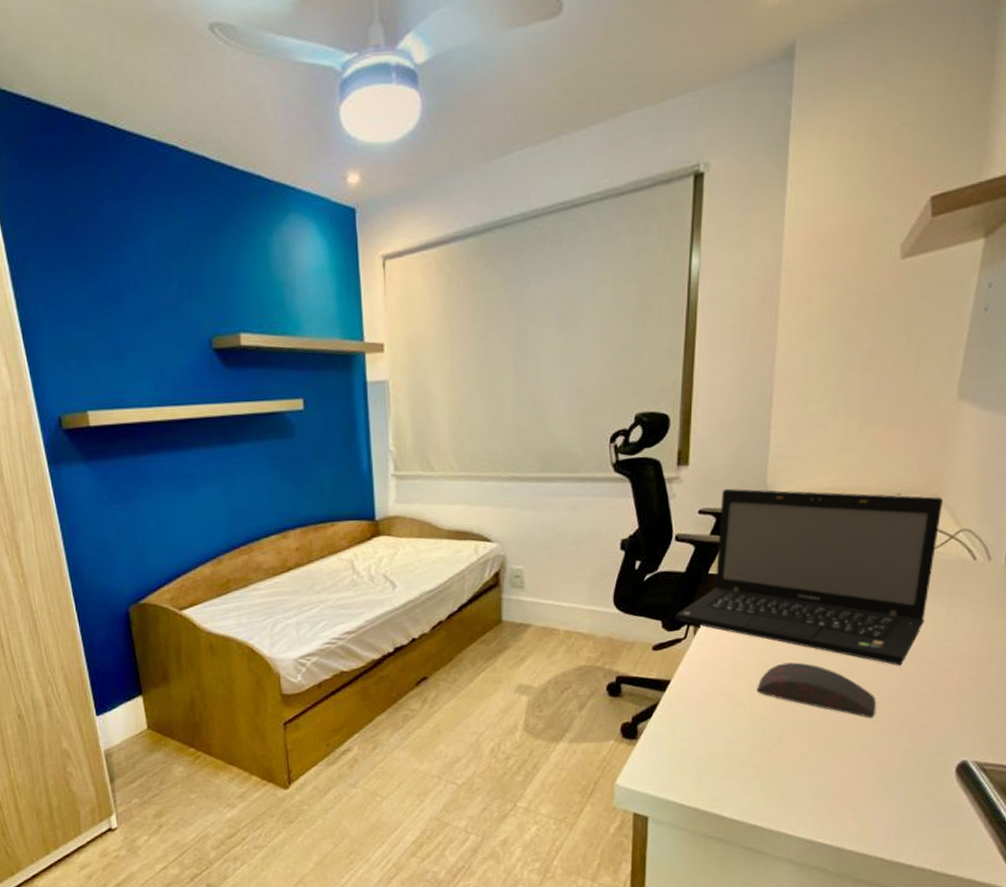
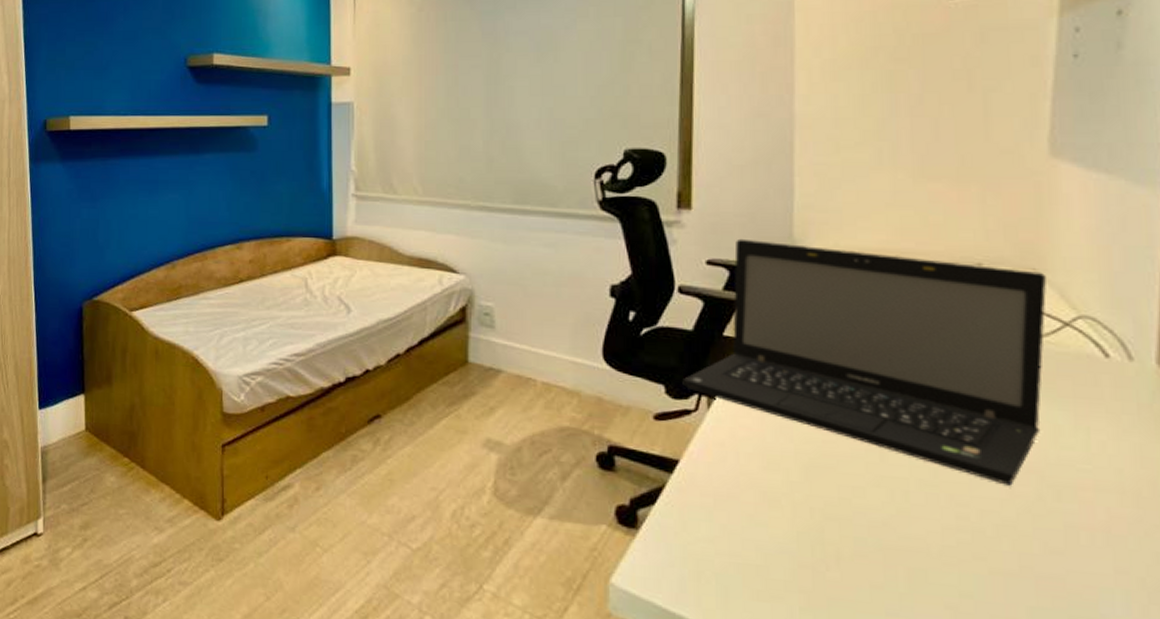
computer mouse: present [757,662,876,718] -> none [798,459,979,553]

